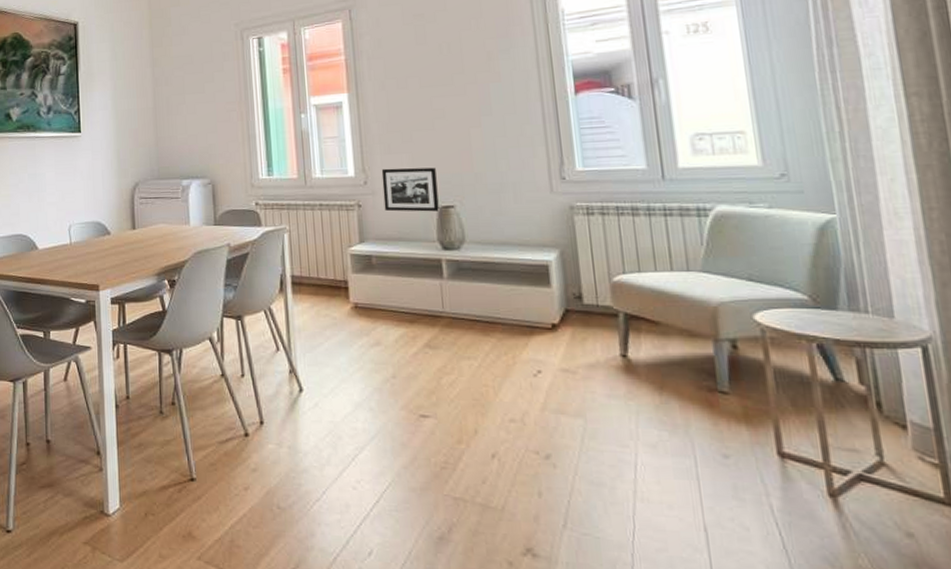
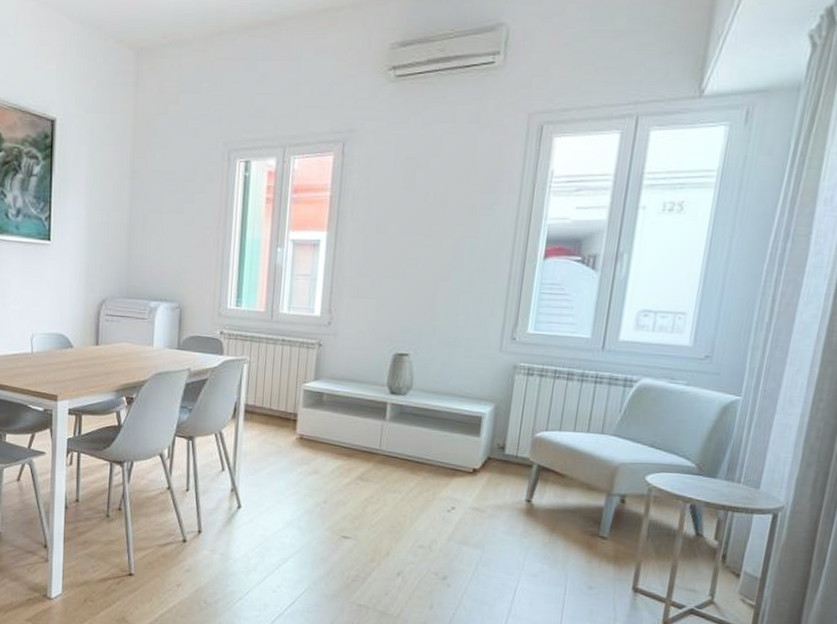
picture frame: present [381,167,439,212] -> none [343,311,398,358]

